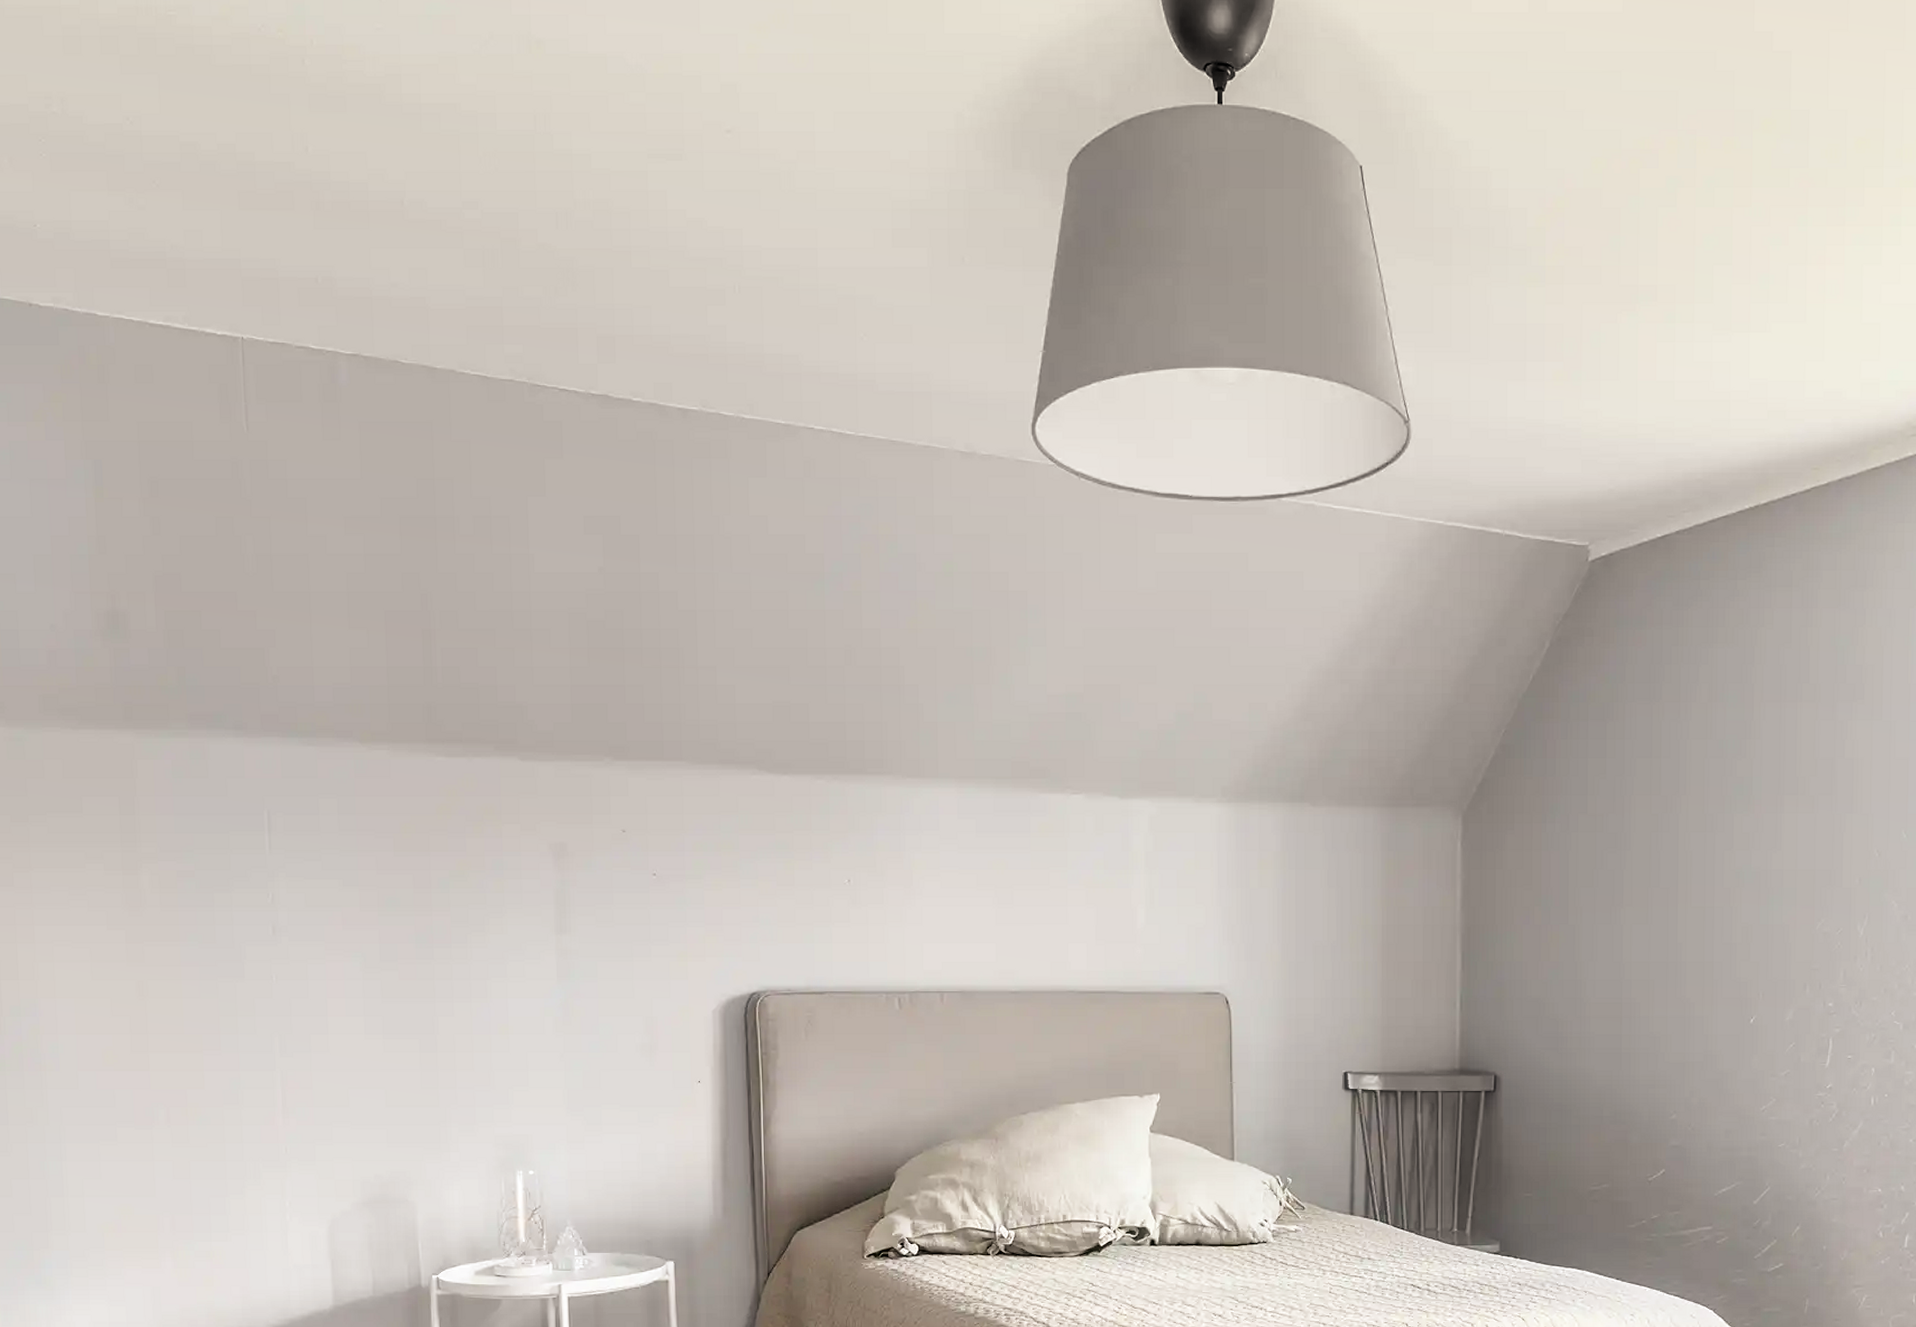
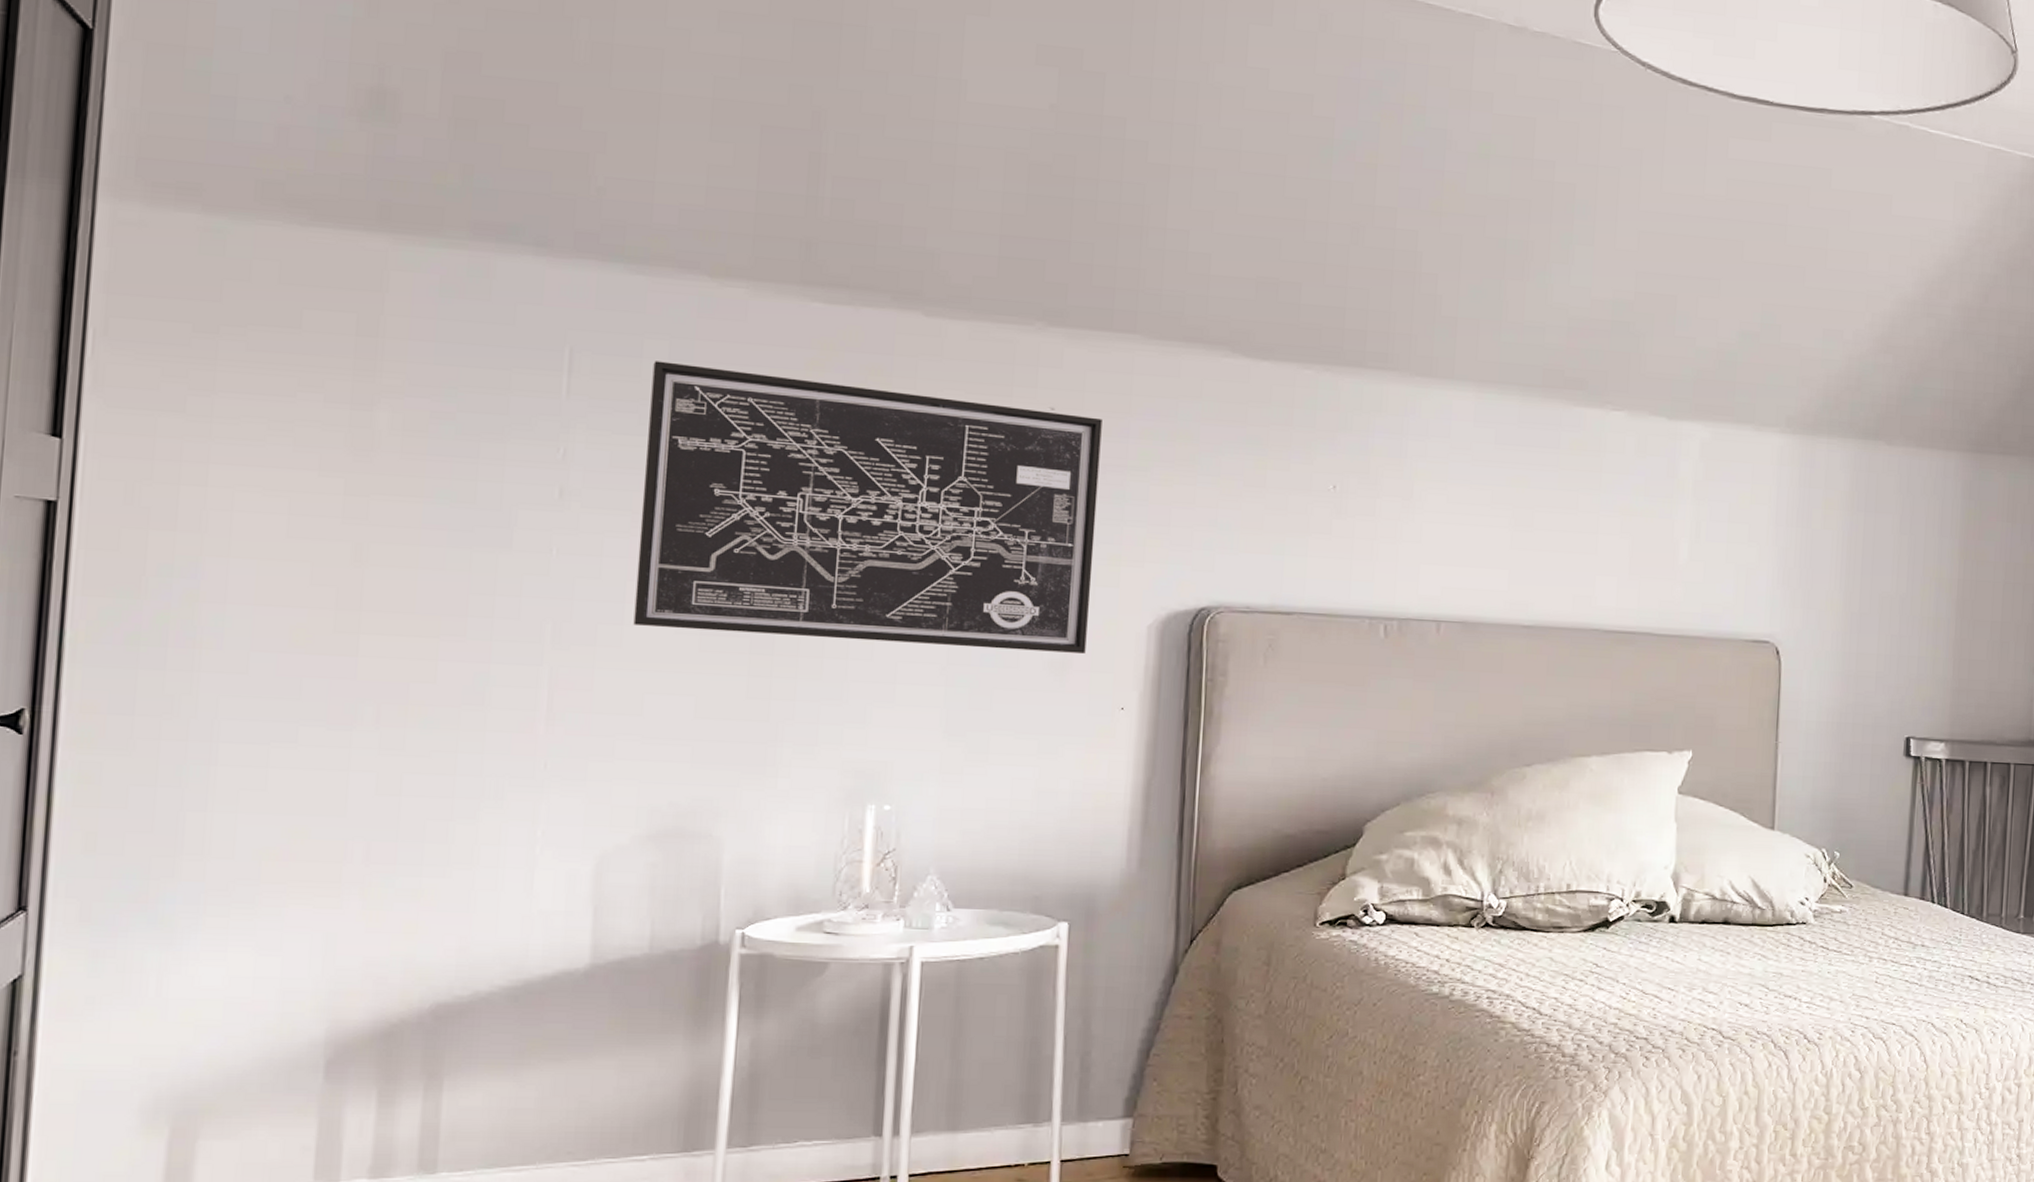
wall art: none [327,816,667,1037] -> present [633,361,1102,654]

